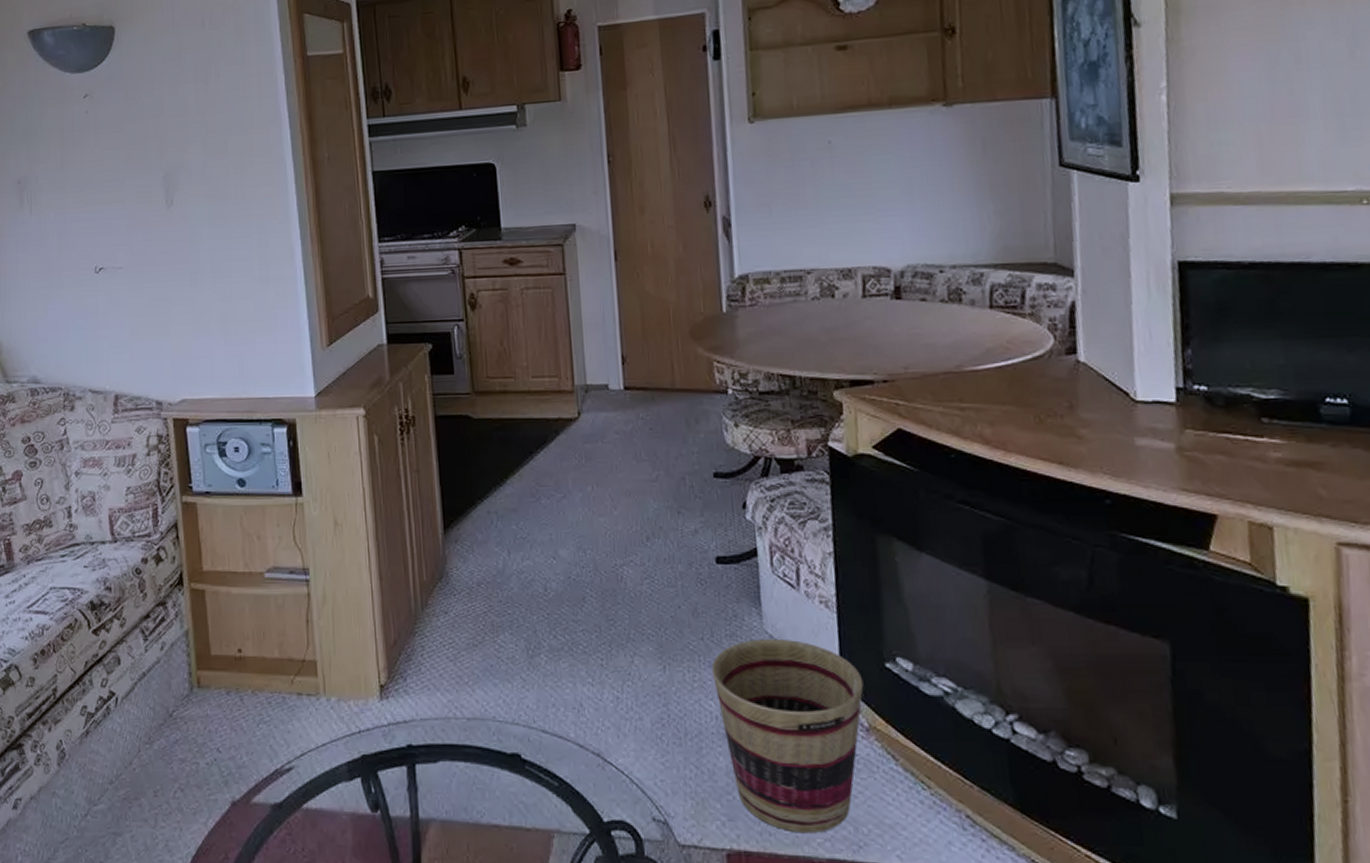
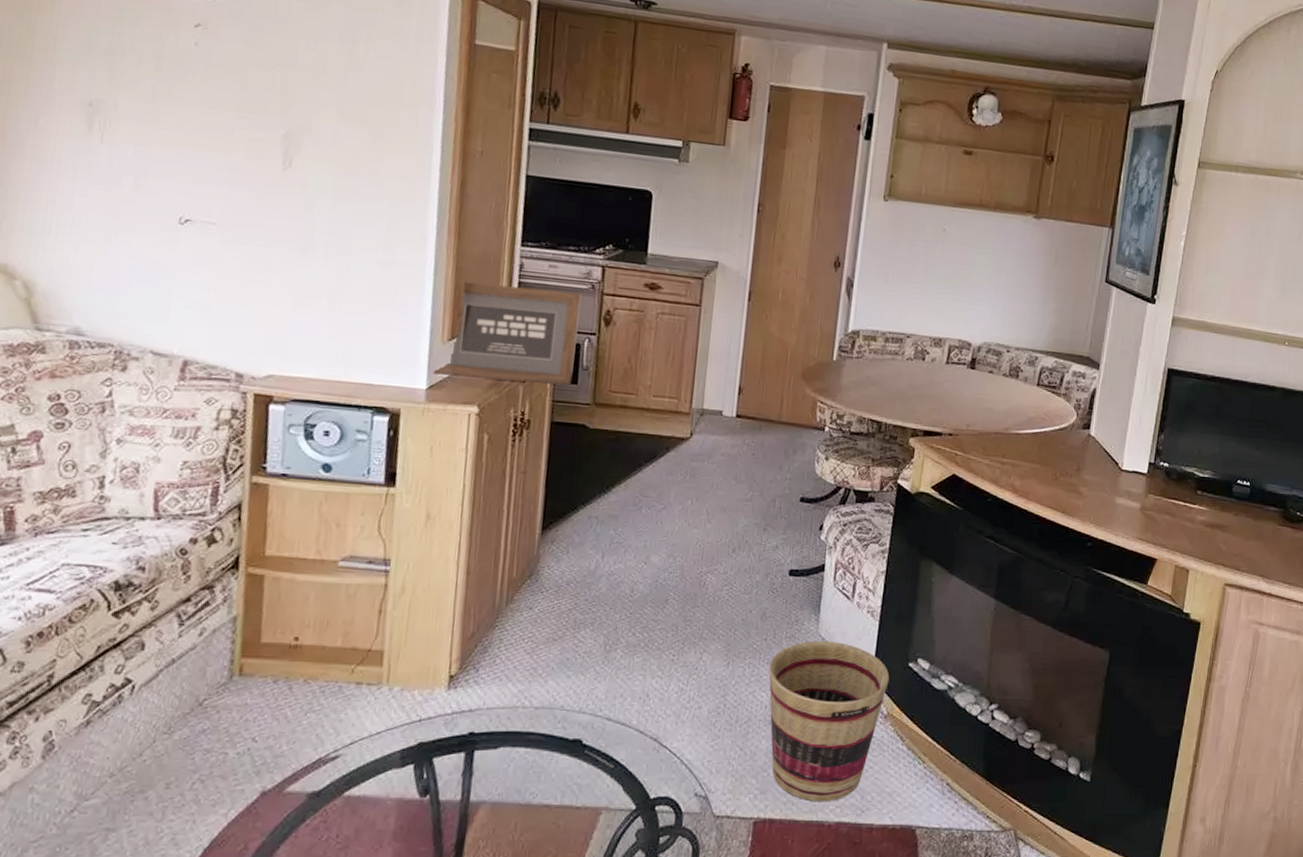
picture frame: none [317,280,448,381] -> present [432,282,582,387]

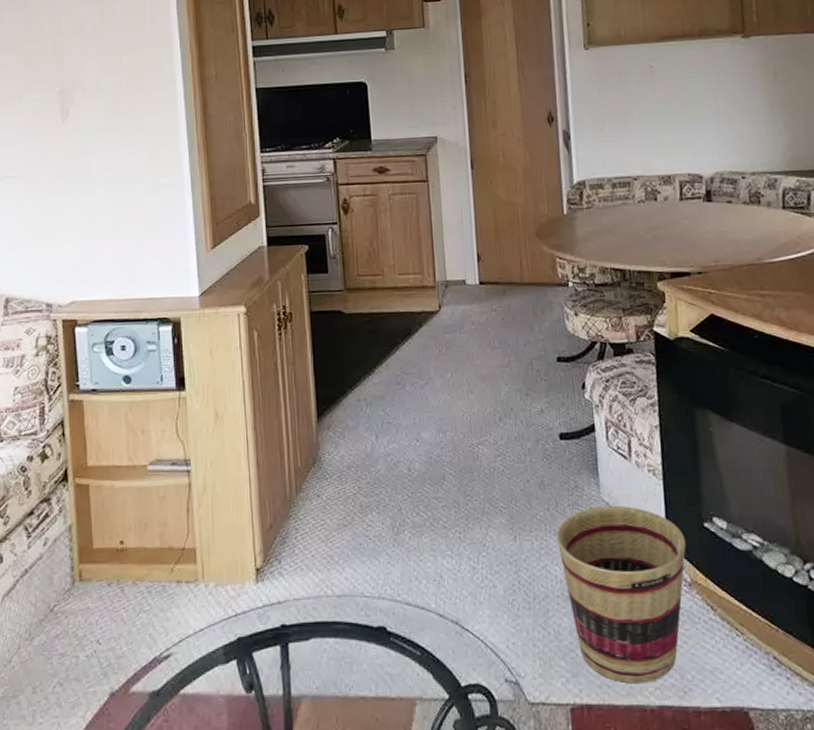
picture frame: present [432,282,582,387] -> none [202,187,323,281]

